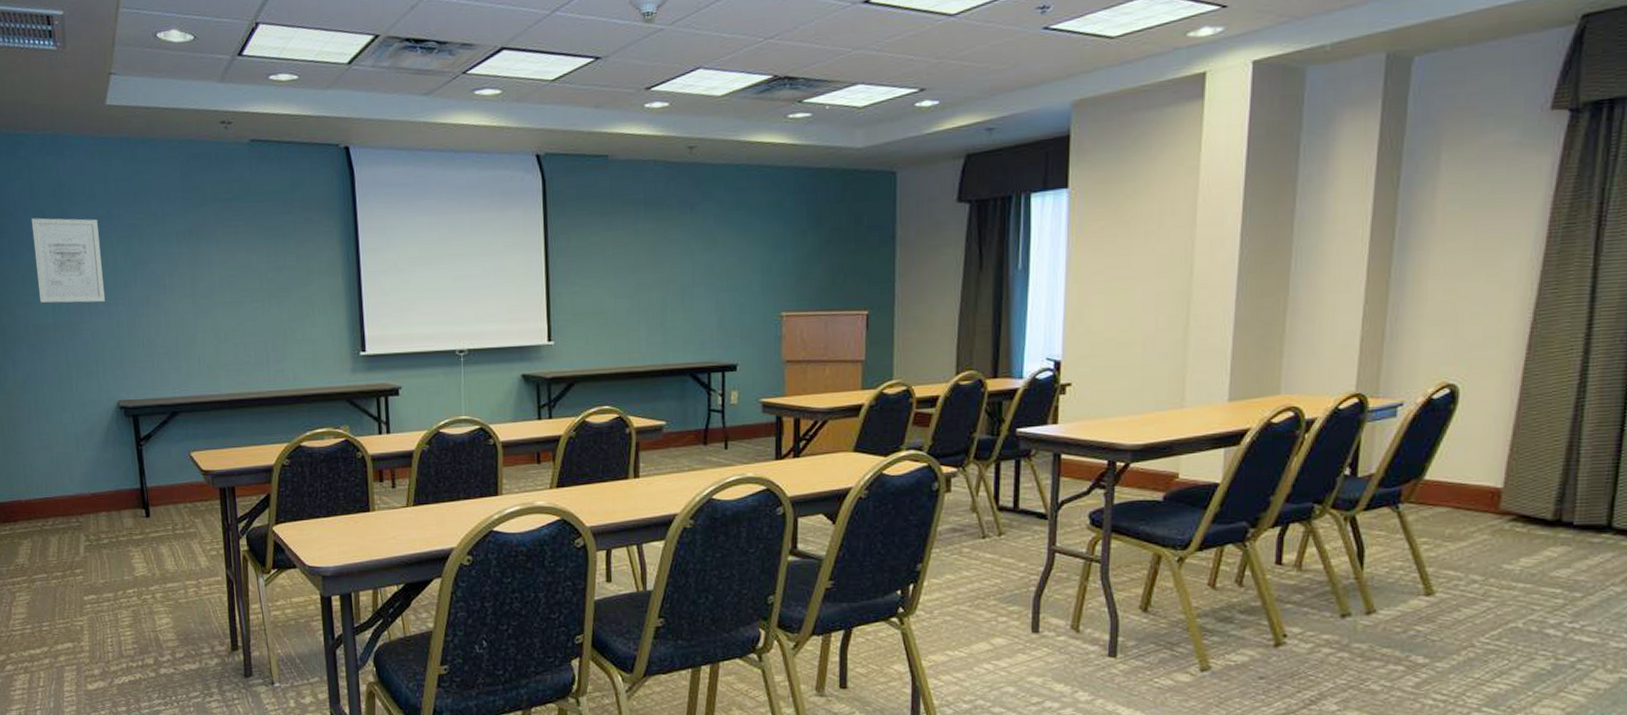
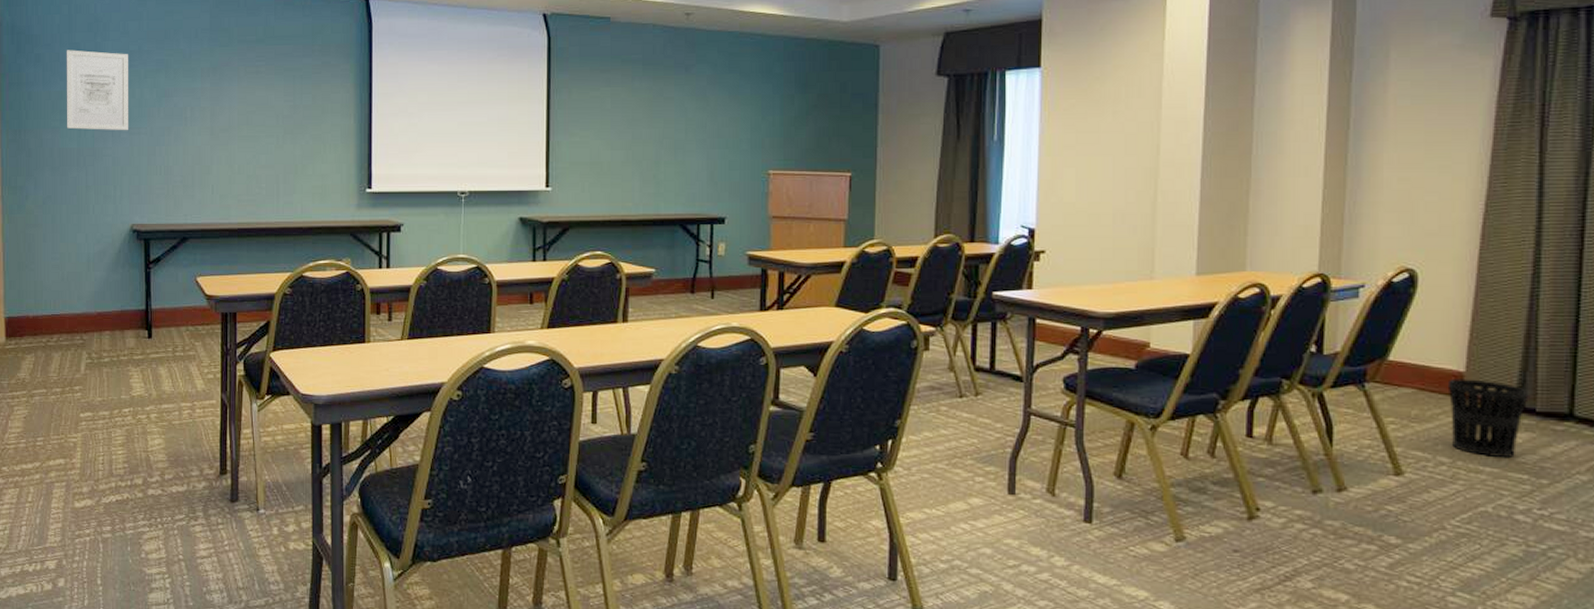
wastebasket: none [1483,495,1567,574] -> present [1447,378,1529,459]

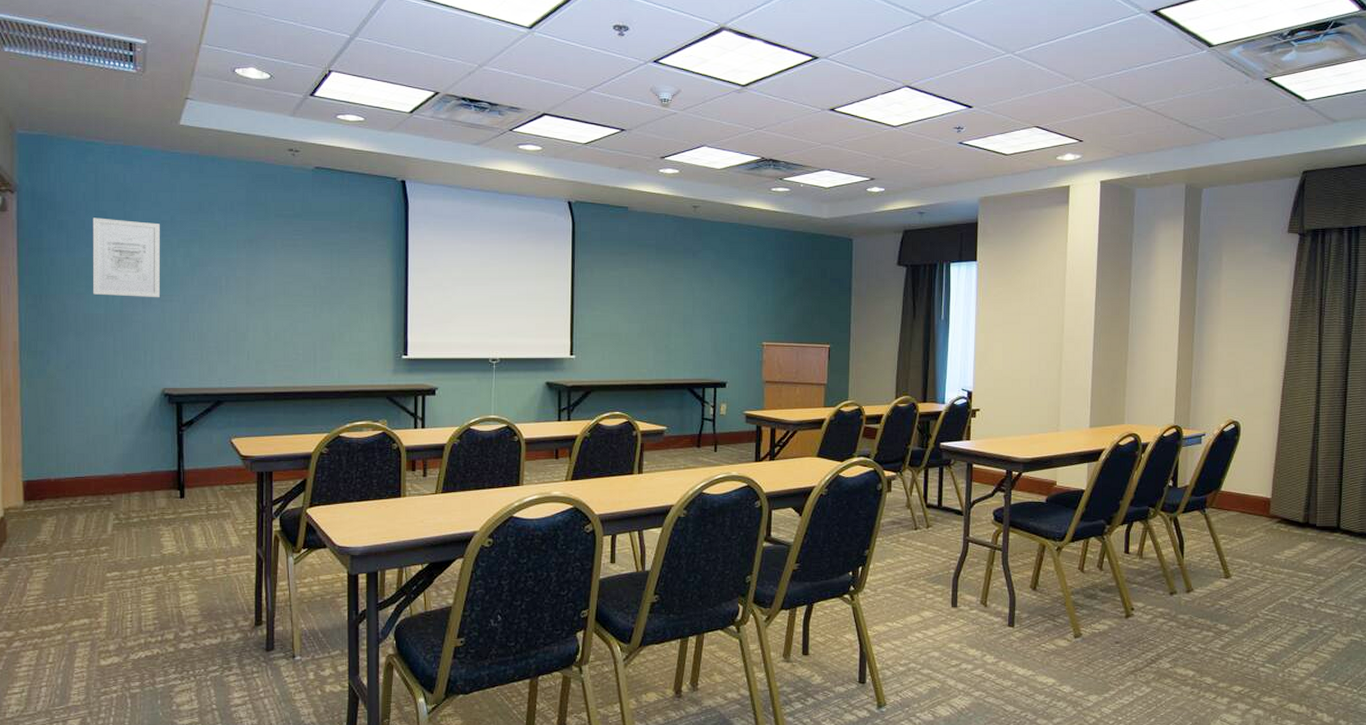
wastebasket: present [1447,378,1529,459] -> none [1260,503,1312,562]

